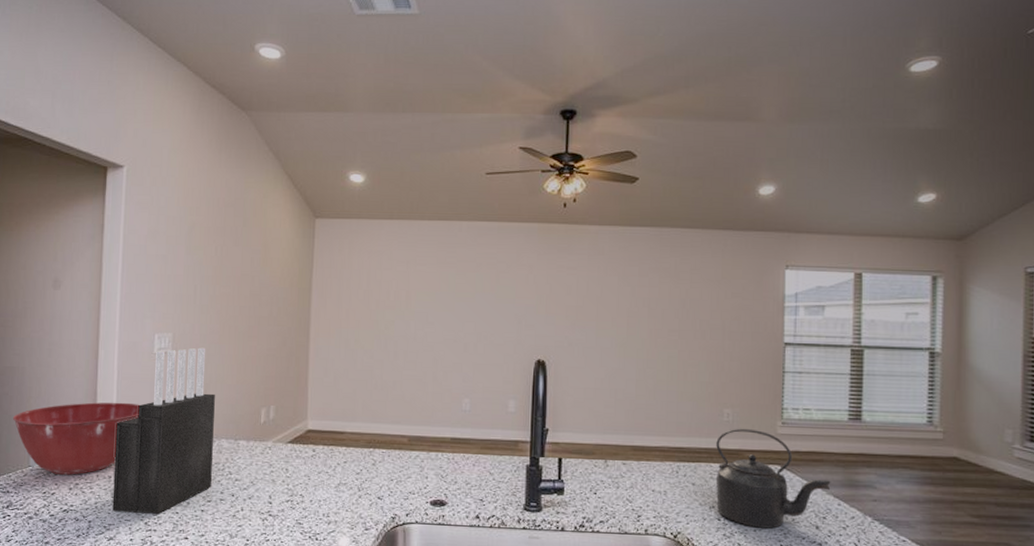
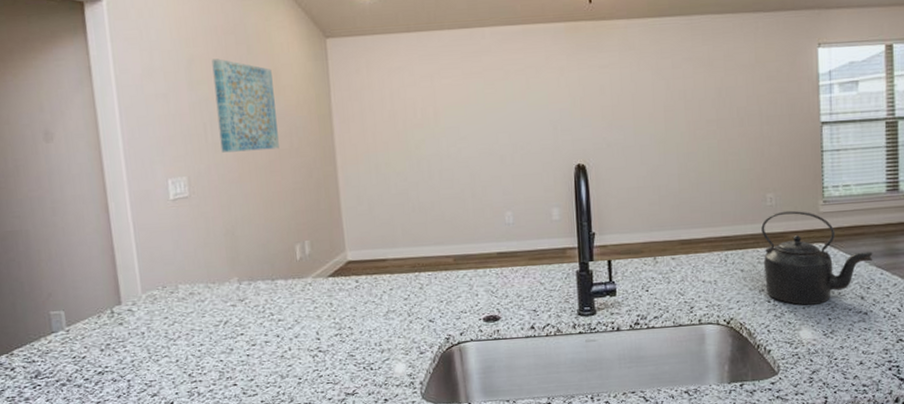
mixing bowl: present [12,402,139,475] -> none [24,254,164,338]
knife block: present [112,347,215,515] -> none [140,188,254,368]
wall art: none [207,228,262,316] -> present [211,58,279,153]

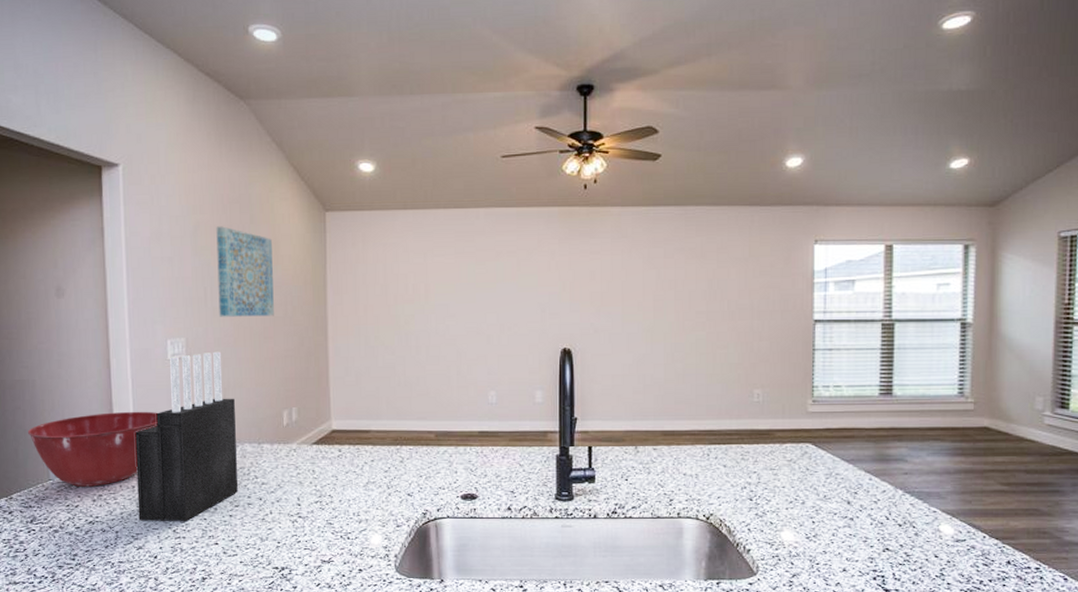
mixing bowl: none [24,254,164,338] -> present [27,411,158,487]
knife block: none [140,188,254,368] -> present [135,351,238,522]
kettle: present [761,210,873,305] -> none [747,408,862,506]

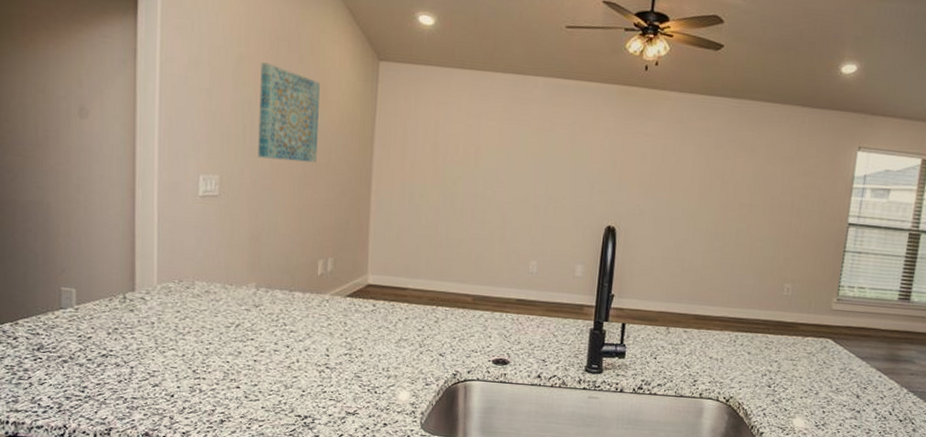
mixing bowl: present [27,411,158,487] -> none [38,244,184,319]
knife block: present [135,351,238,522] -> none [156,192,268,363]

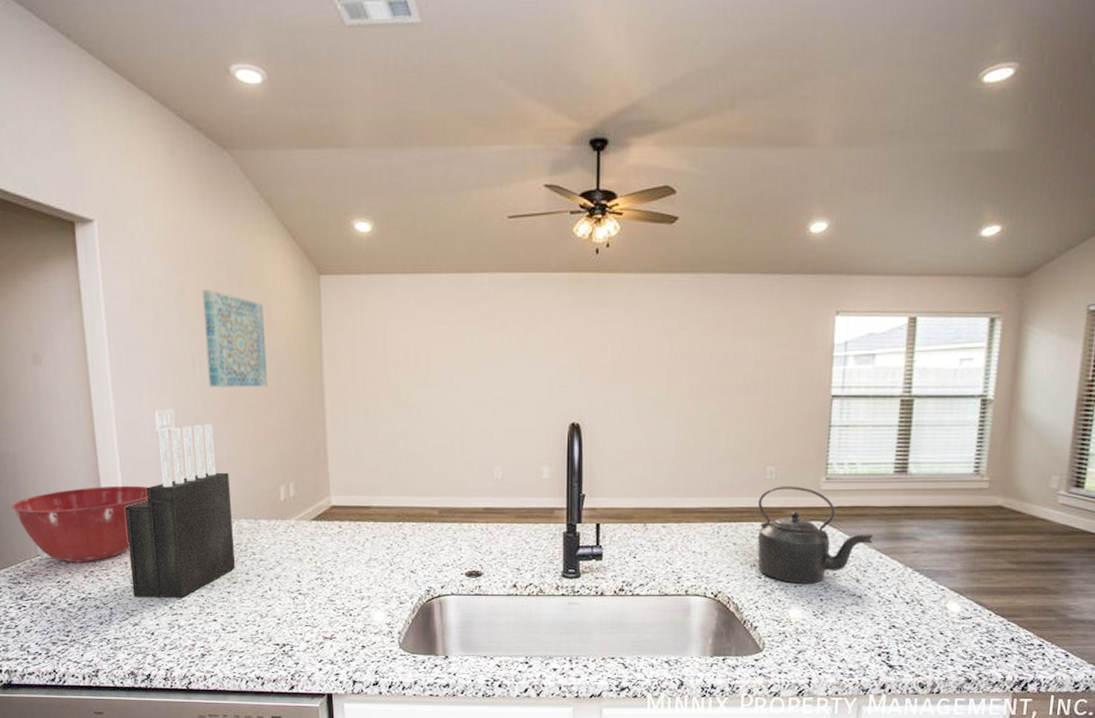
mixing bowl: none [38,244,184,319] -> present [11,485,149,563]
knife block: none [156,192,268,363] -> present [125,423,235,599]
kettle: none [769,302,875,396] -> present [757,485,874,584]

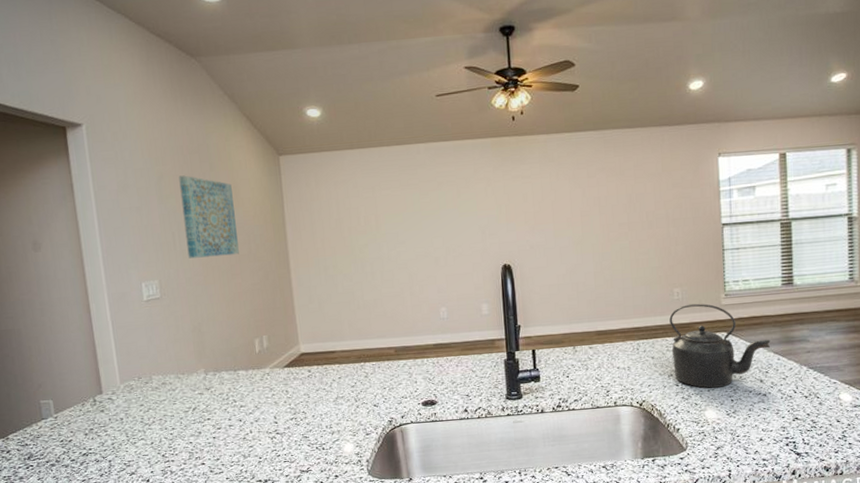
mixing bowl: present [11,485,149,563] -> none [17,349,140,423]
knife block: present [125,423,235,599] -> none [119,290,219,449]

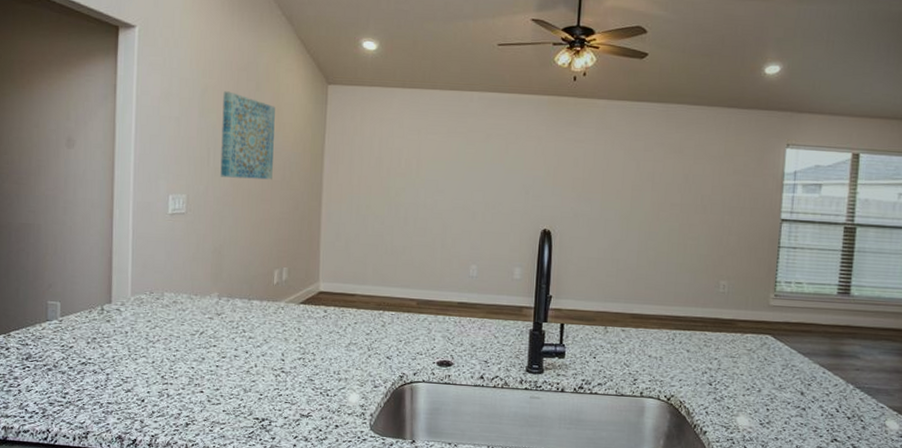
kettle: present [669,303,771,388] -> none [709,299,818,394]

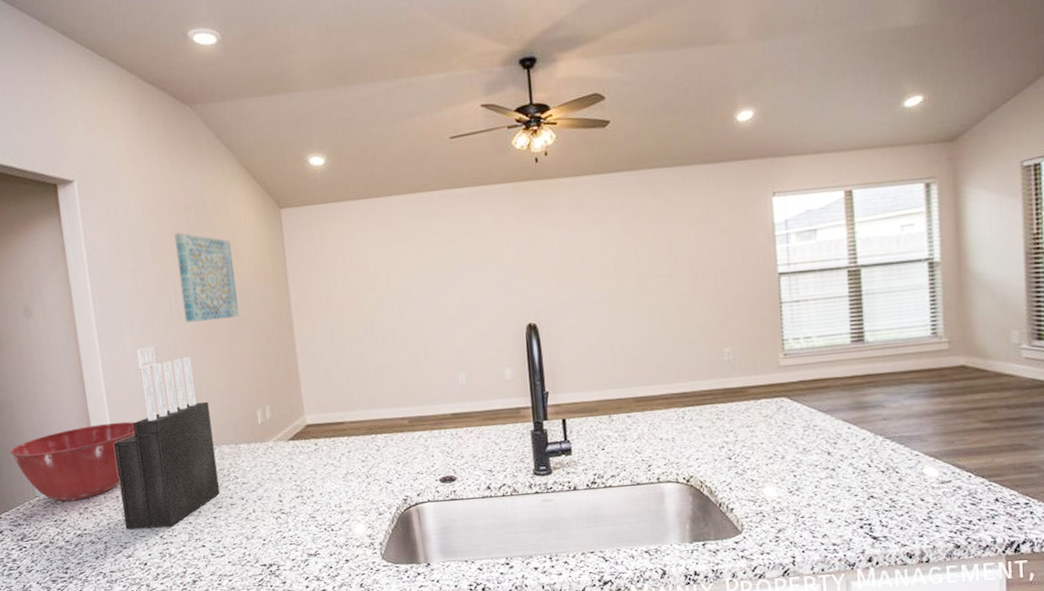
mixing bowl: none [29,260,155,330] -> present [9,421,136,502]
knife block: none [129,209,229,369] -> present [114,356,220,530]

